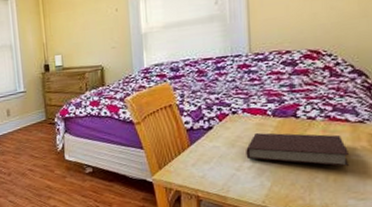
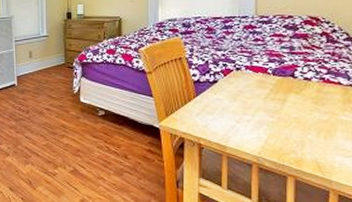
notebook: present [246,132,349,166] -> none [246,89,339,125]

